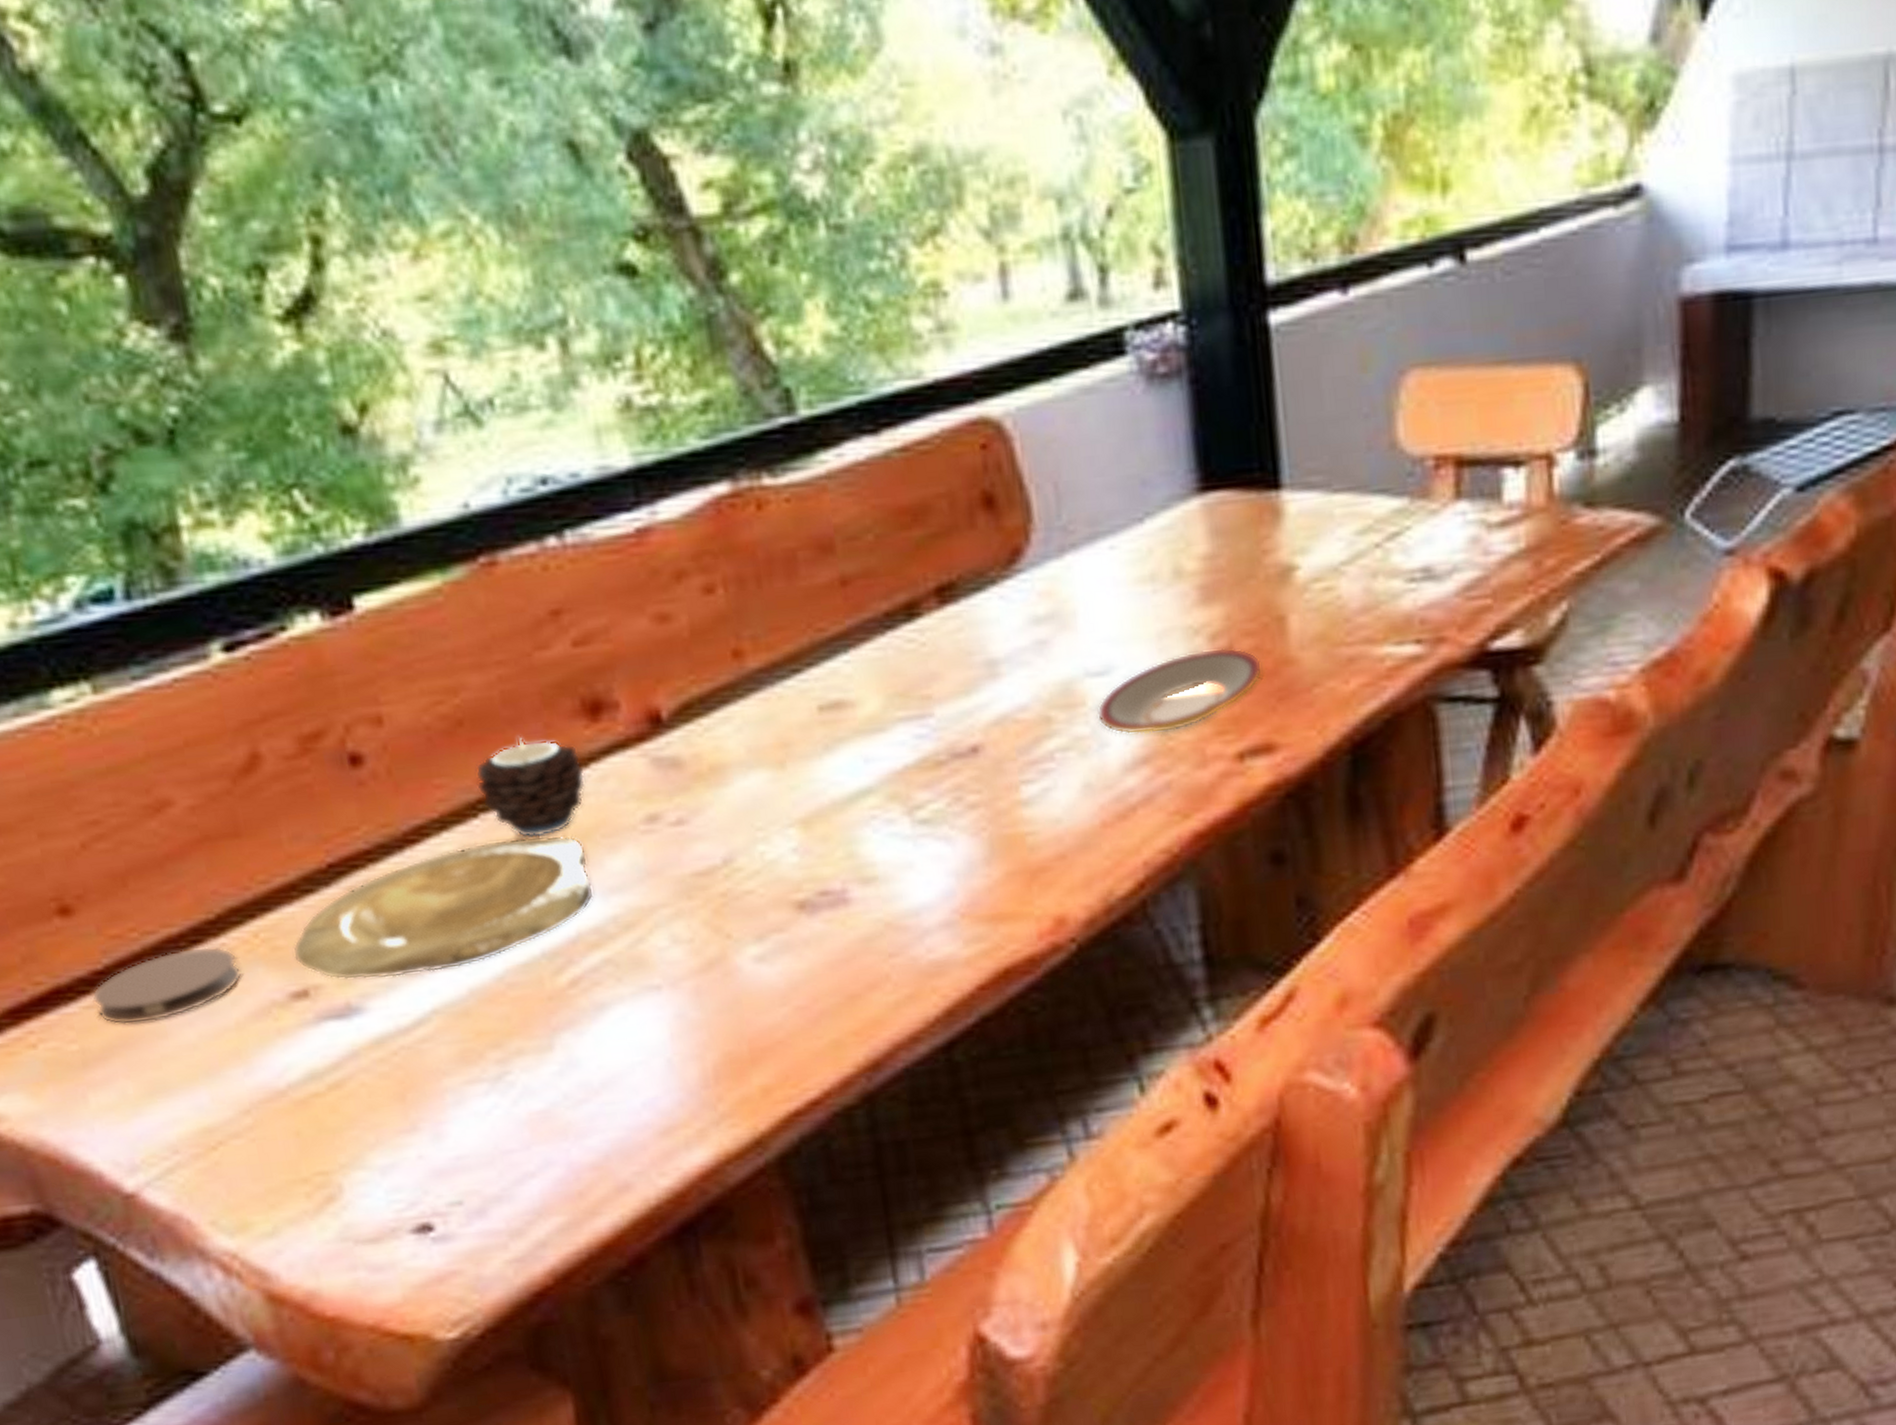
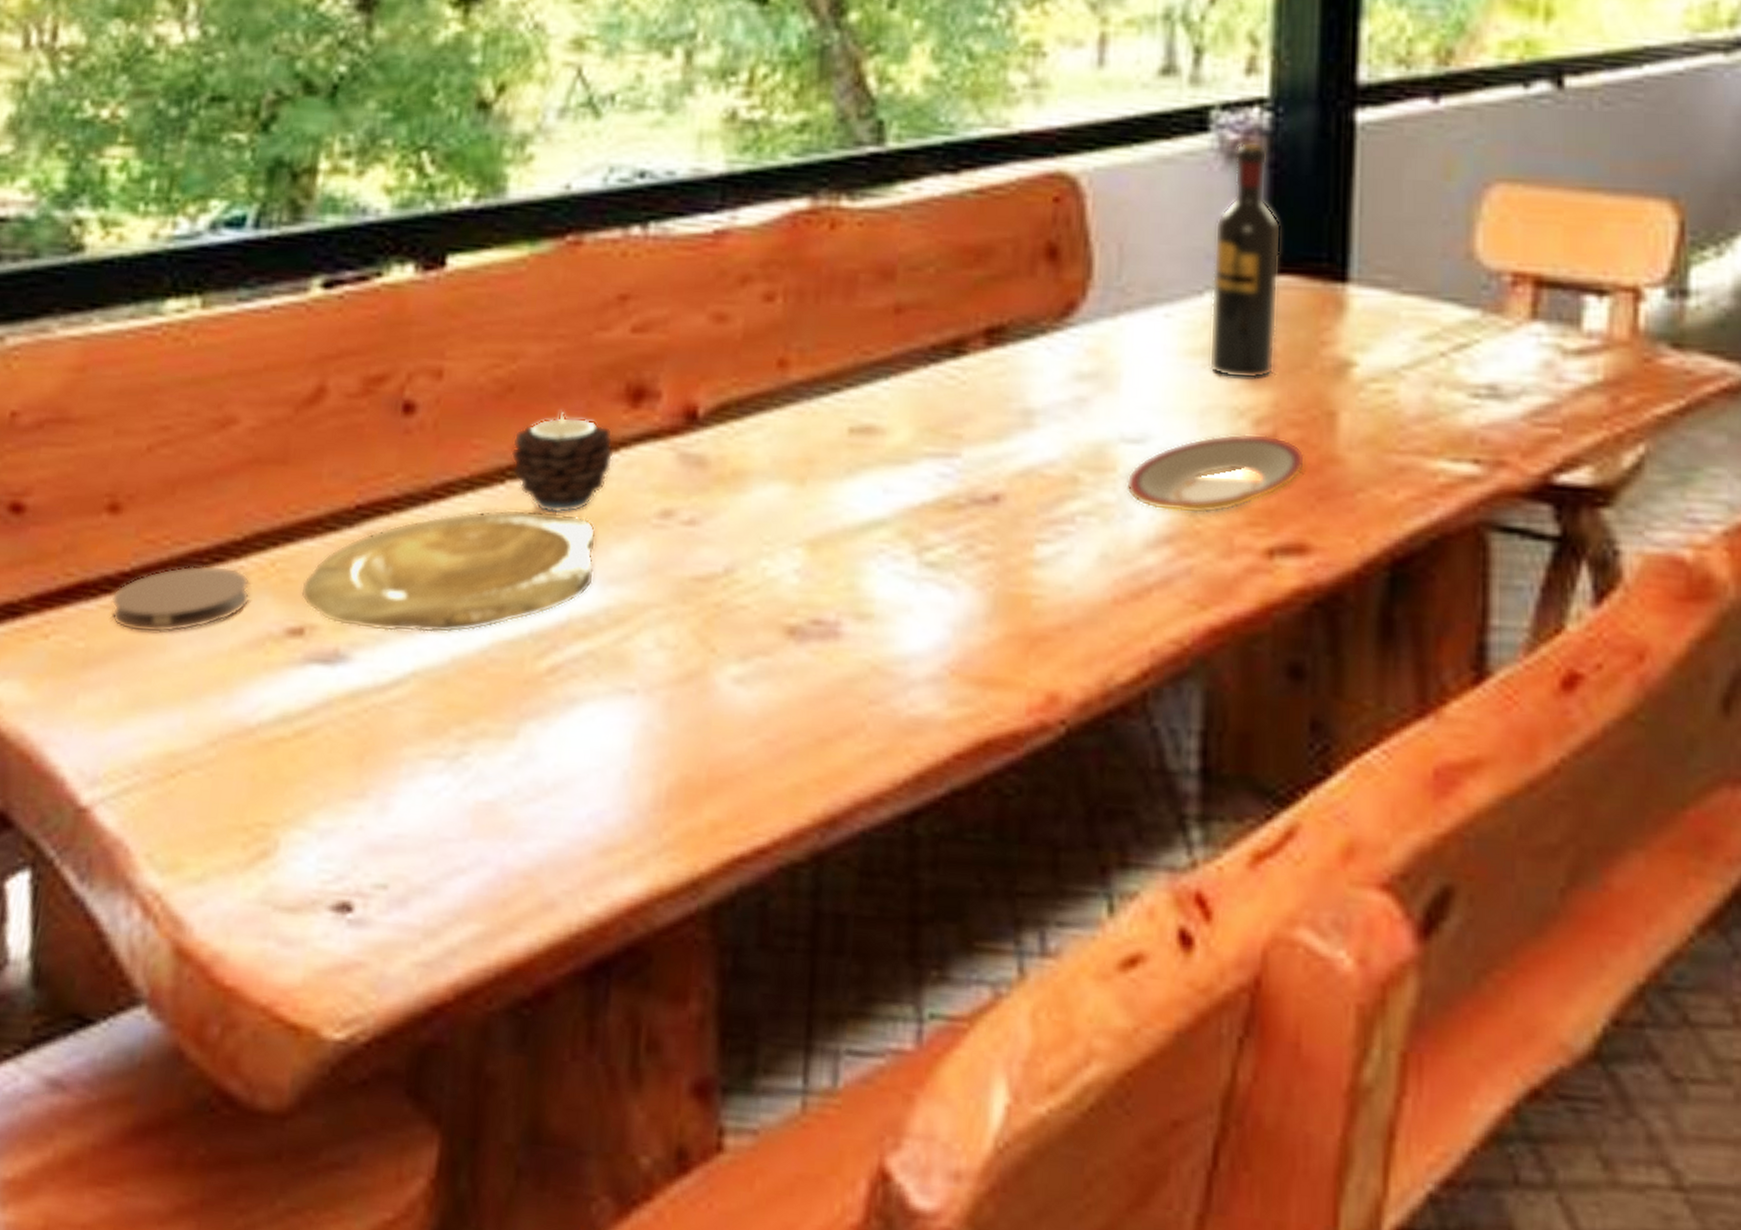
wine bottle: none [1145,359,1222,600] -> present [1208,142,1282,380]

